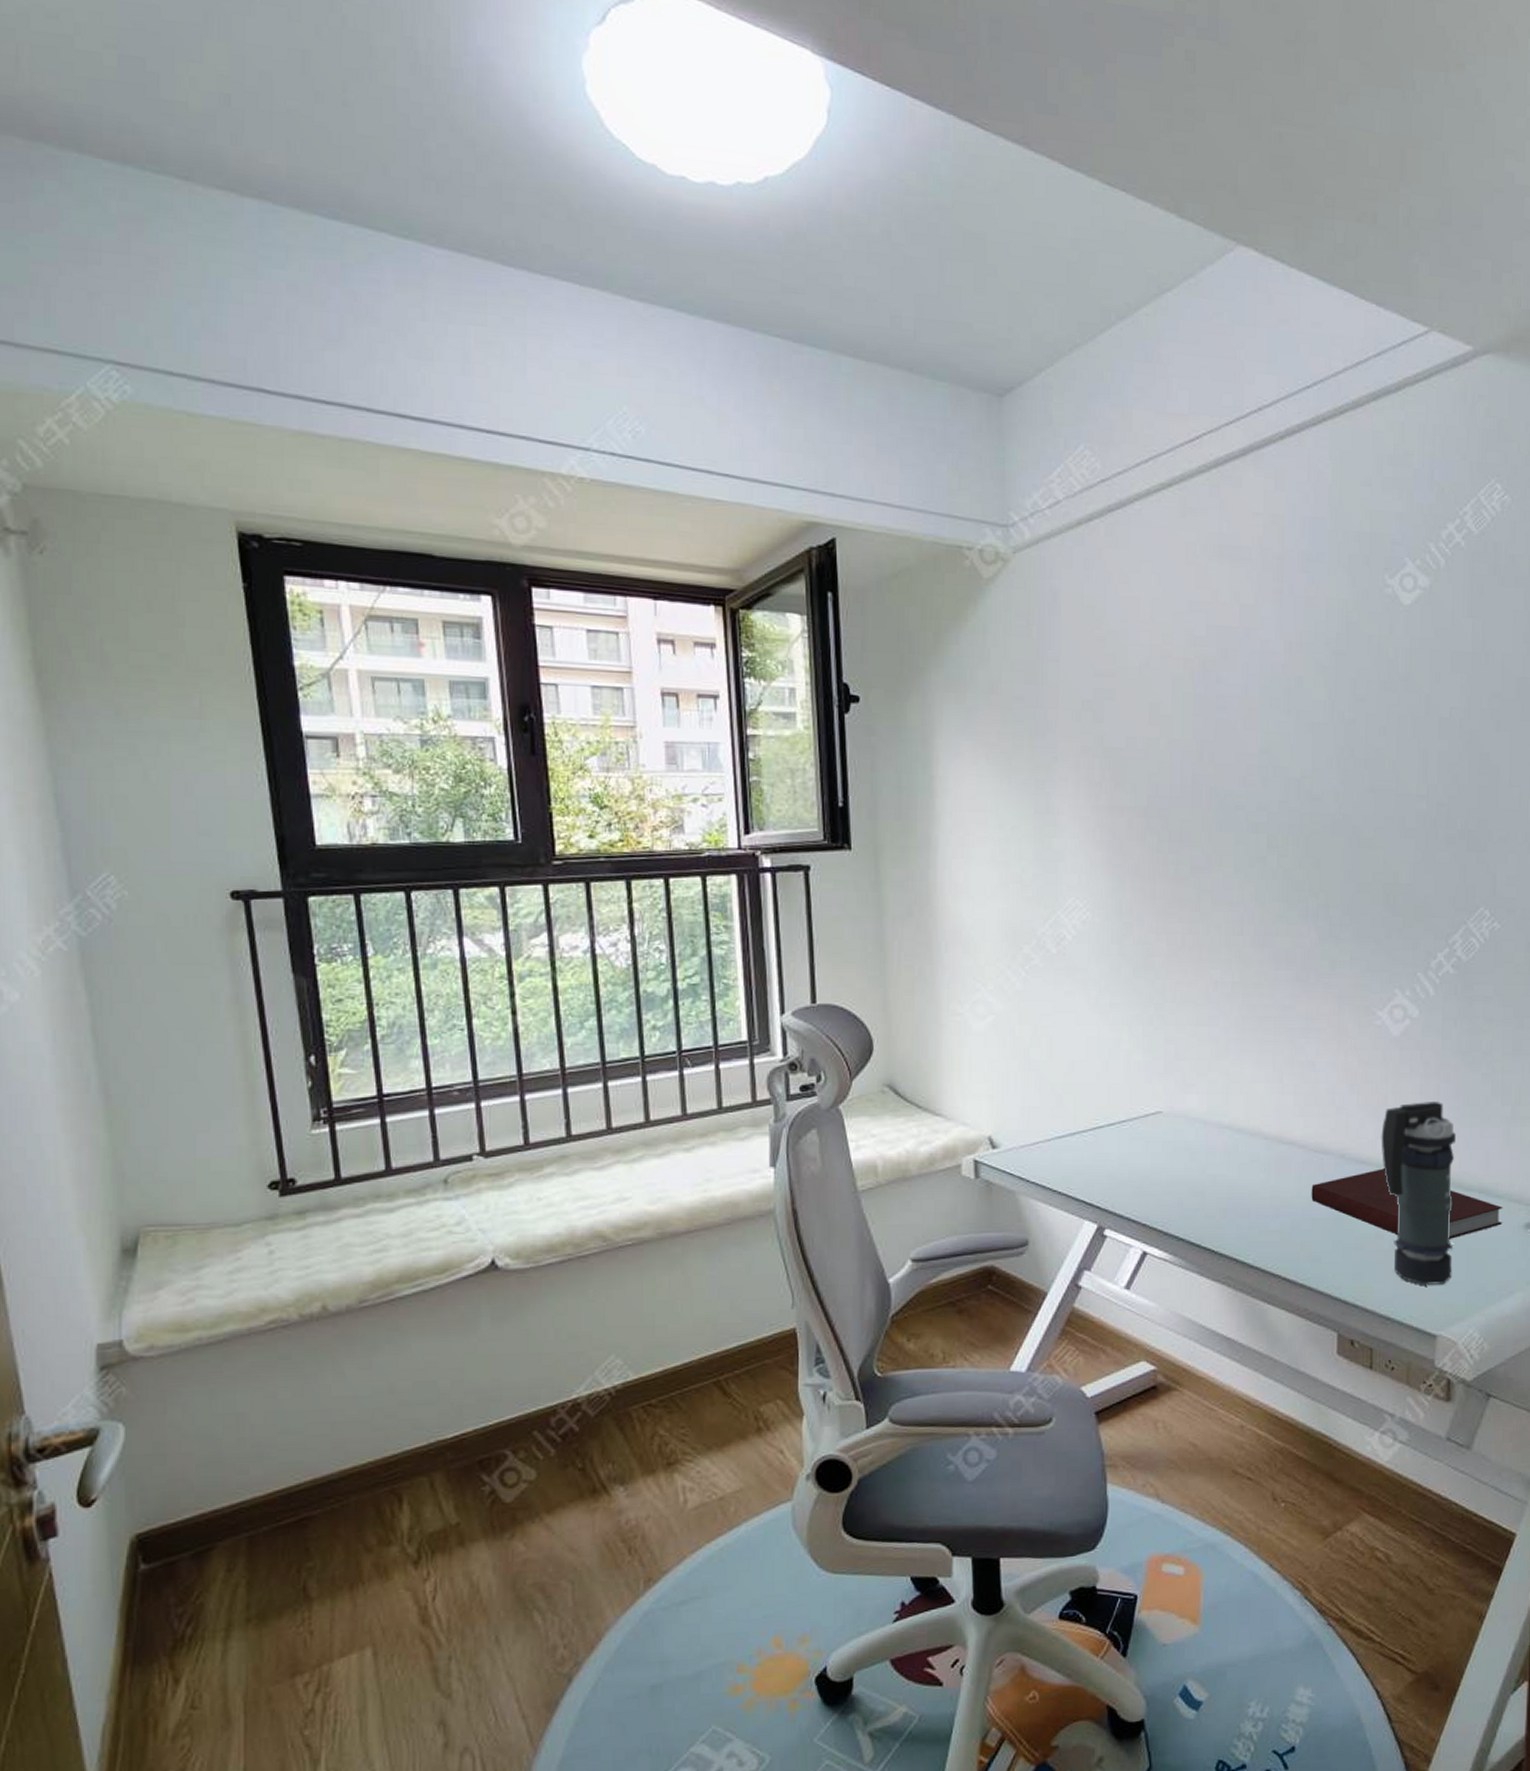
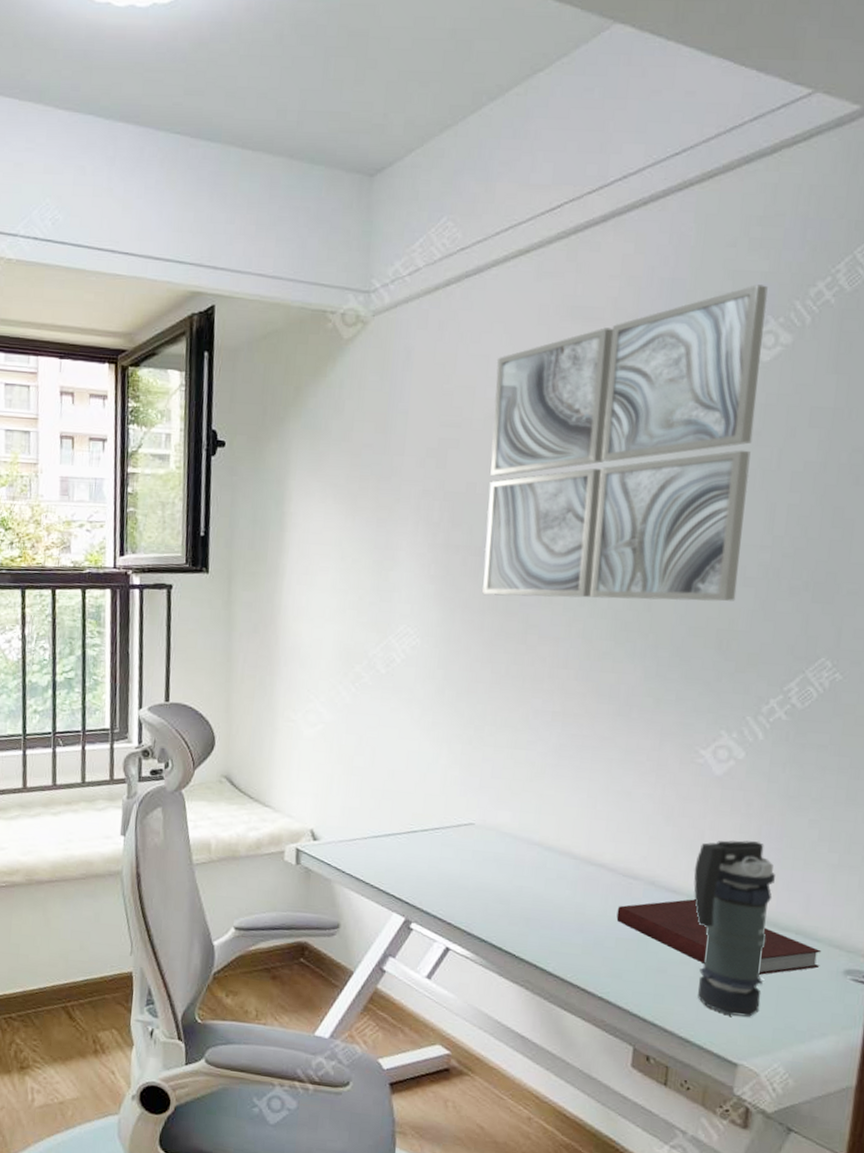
wall art: none [1147,525,1404,860] -> present [482,285,768,602]

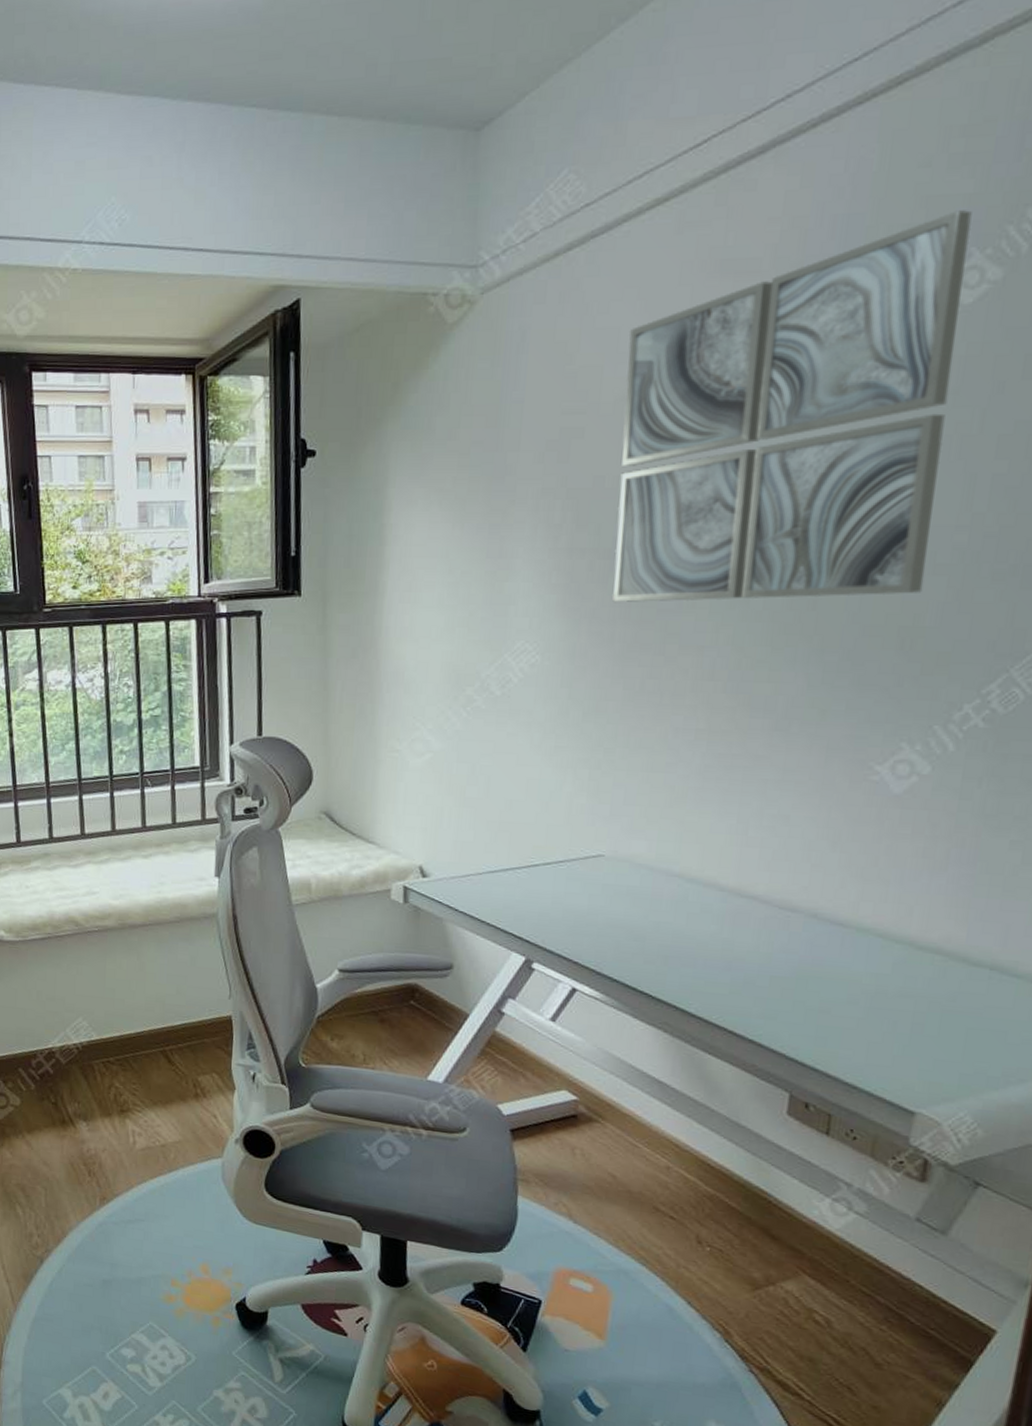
notebook: present [616,899,822,975] -> none [771,932,1022,1015]
smoke grenade: present [694,840,775,1017] -> none [864,866,966,1061]

